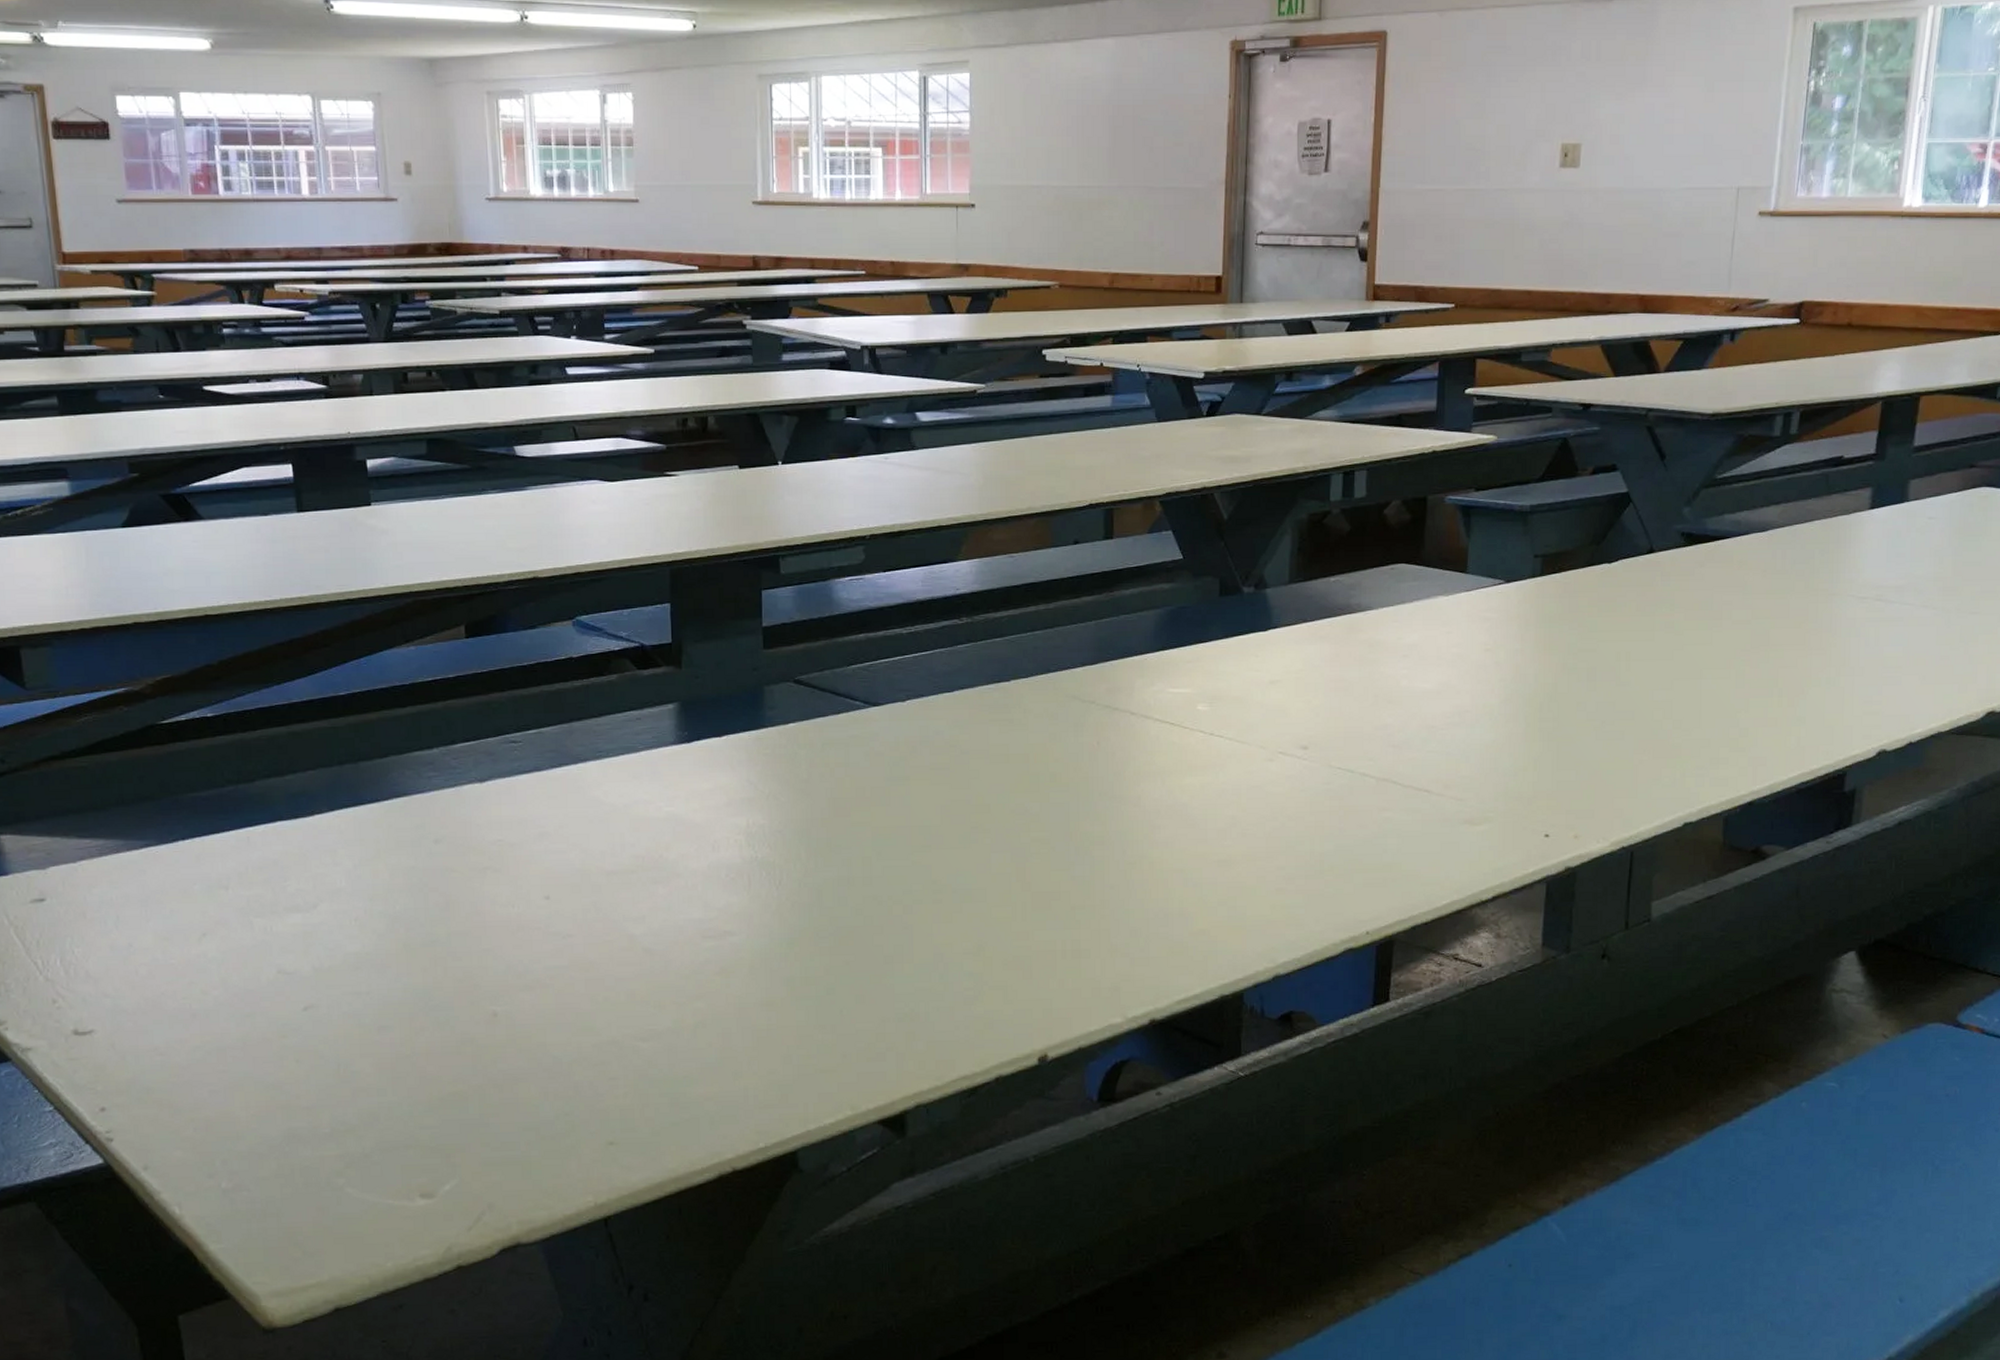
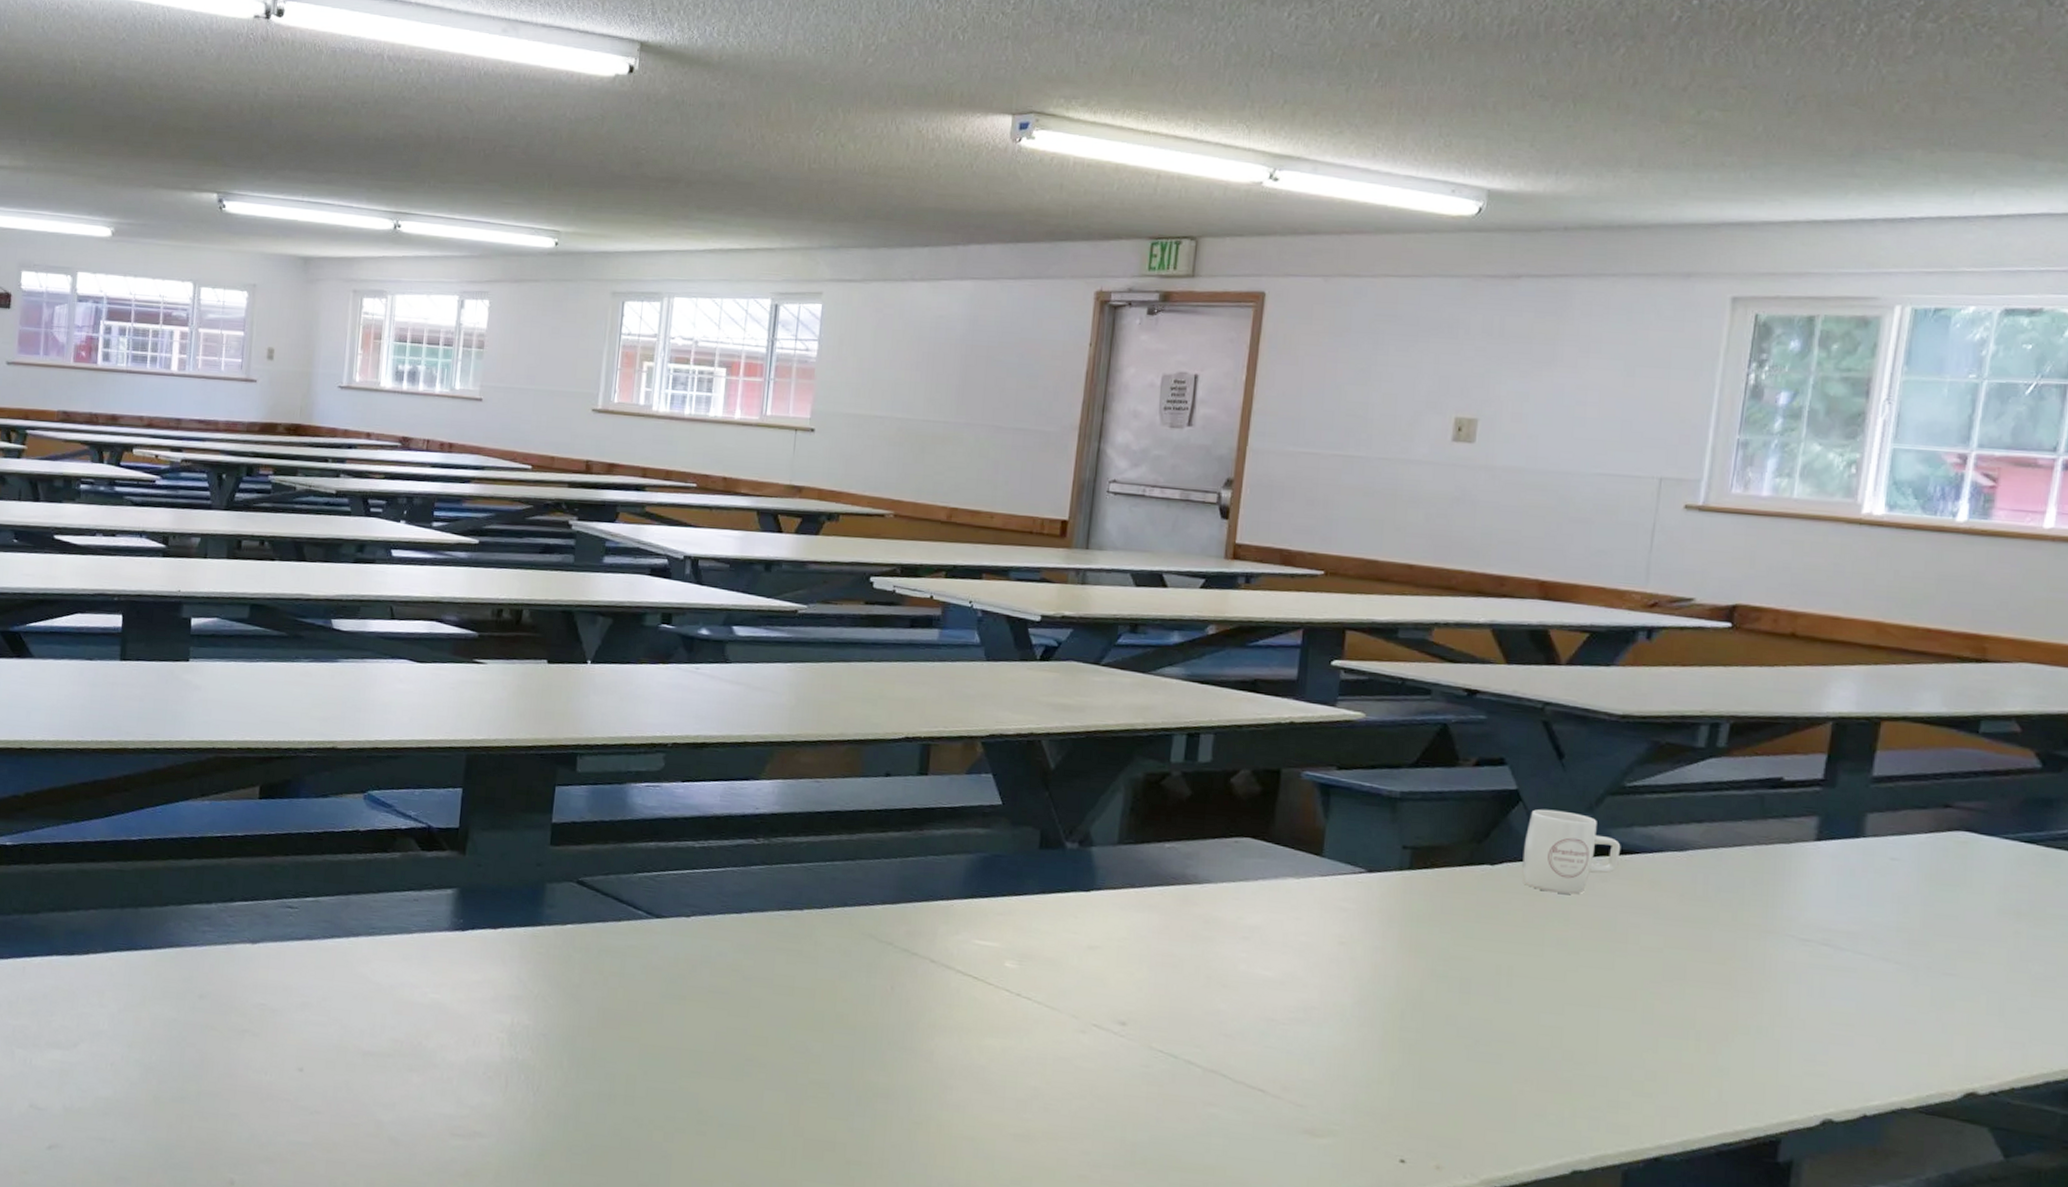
mug: none [1634,507,1715,582] -> present [1522,809,1621,895]

